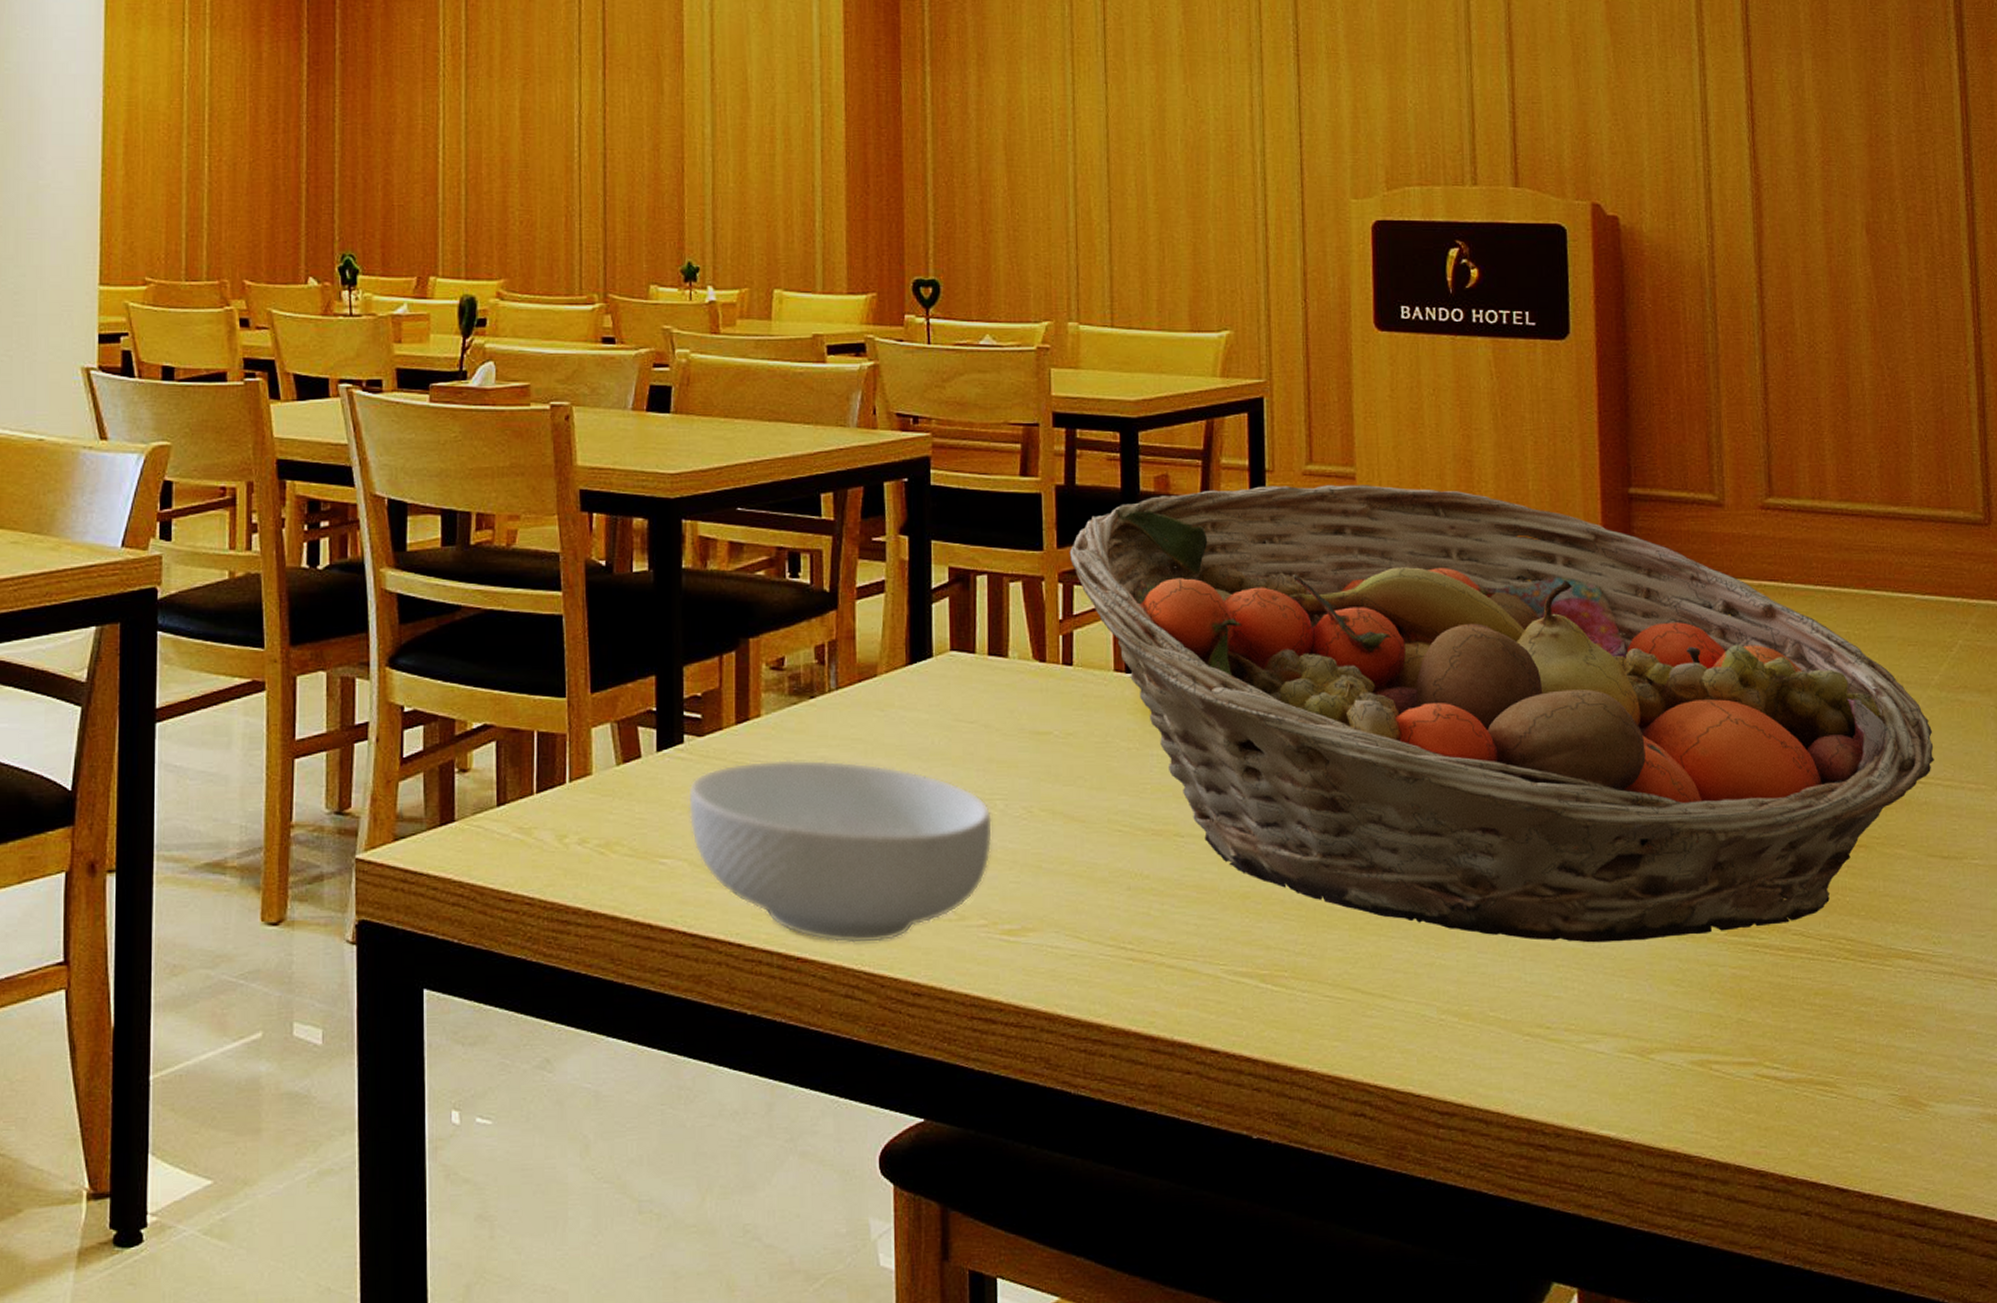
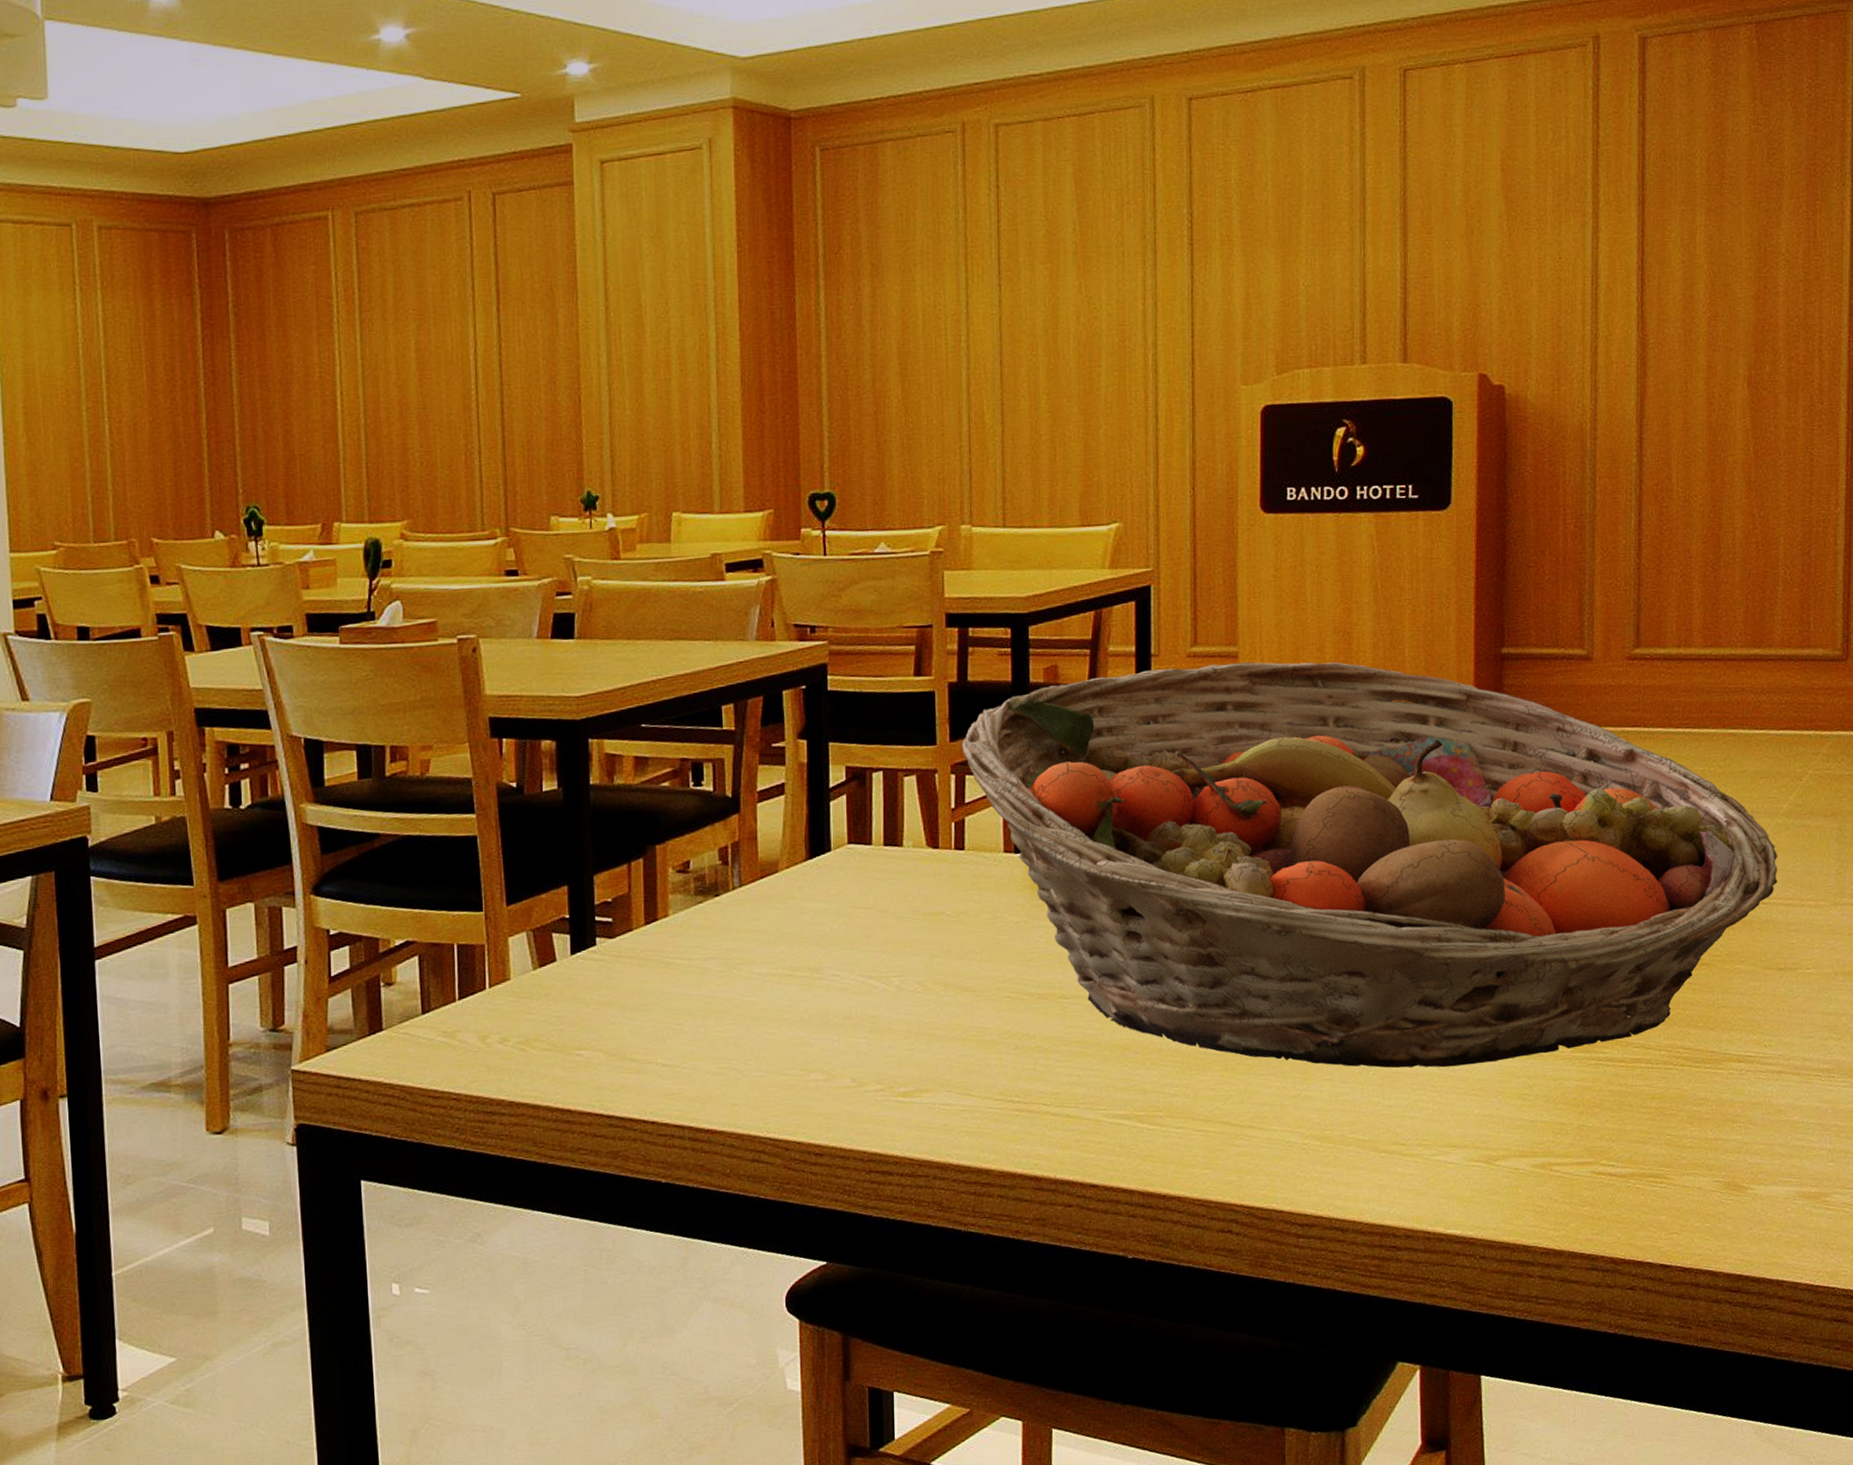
cereal bowl: present [688,759,993,944] -> none [602,951,889,1114]

